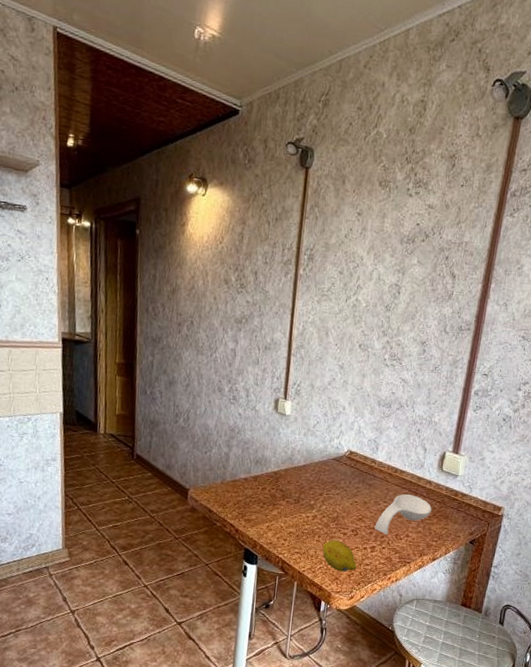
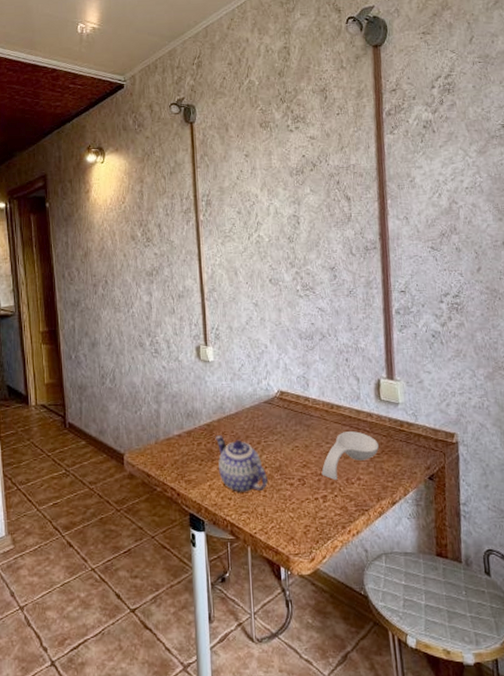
teapot: none [278,483,324,537] -> present [215,435,268,492]
fruit: present [322,540,357,572] -> none [270,493,311,530]

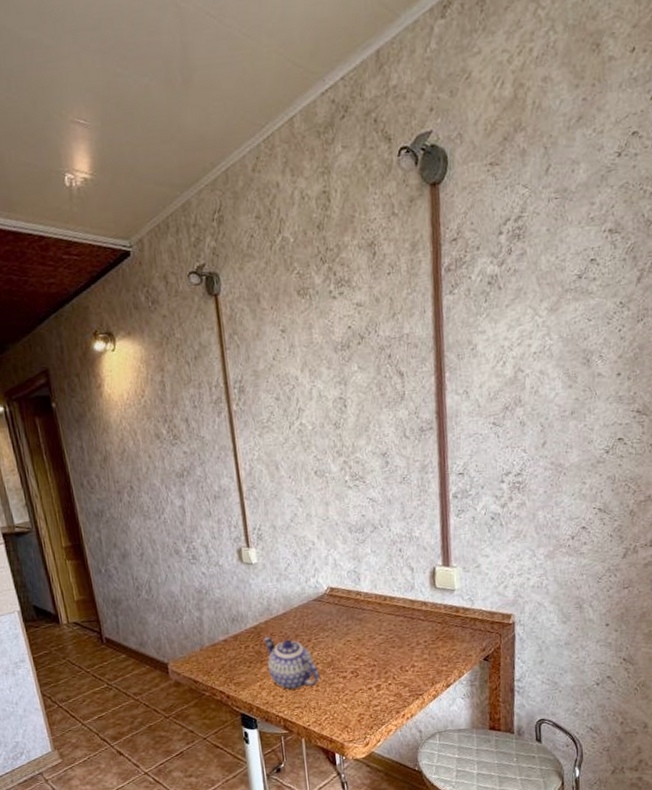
spoon rest: present [321,431,379,481] -> none [374,621,434,670]

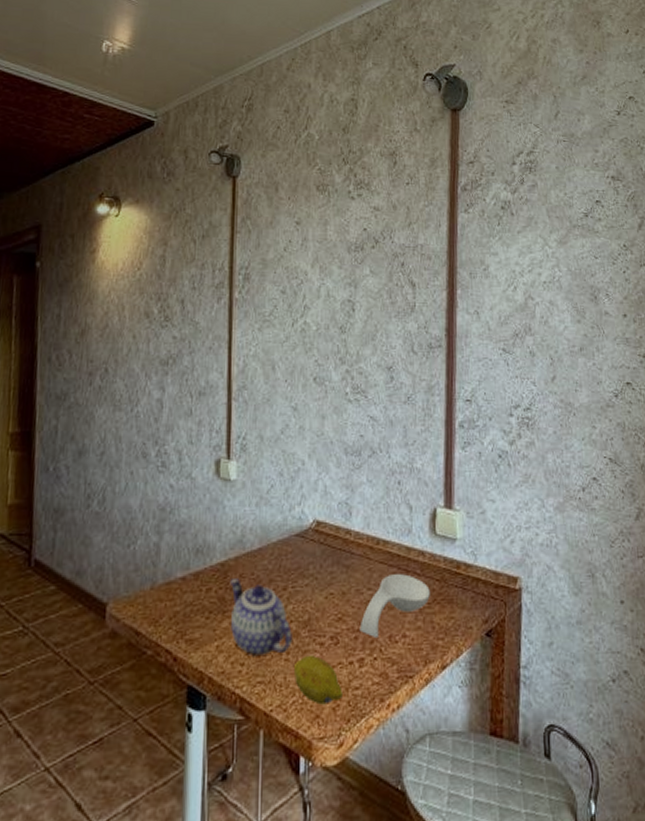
fruit: none [323,686,365,719] -> present [293,656,343,705]
spoon rest: none [374,621,434,670] -> present [359,574,430,639]

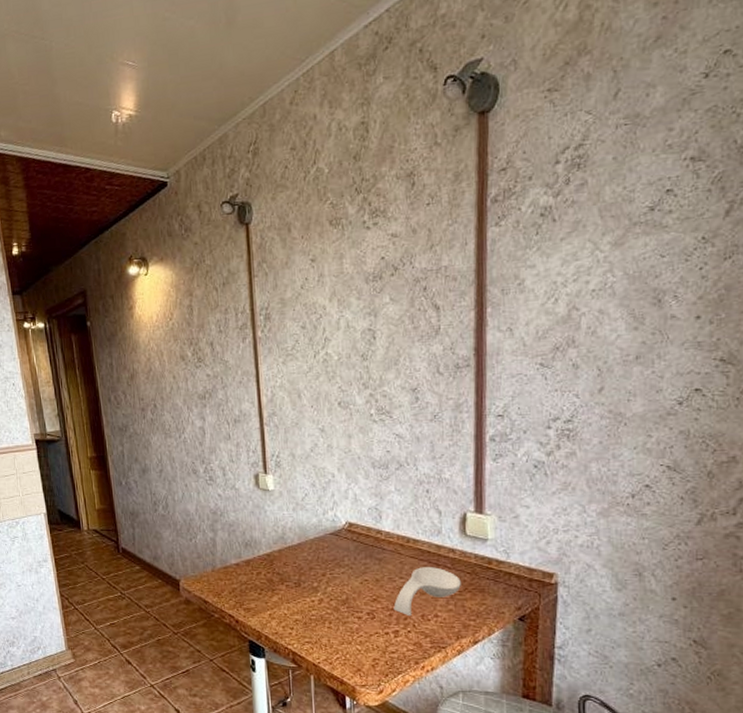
teapot: present [229,578,292,656] -> none [275,566,333,623]
fruit: present [293,656,343,705] -> none [335,626,380,662]

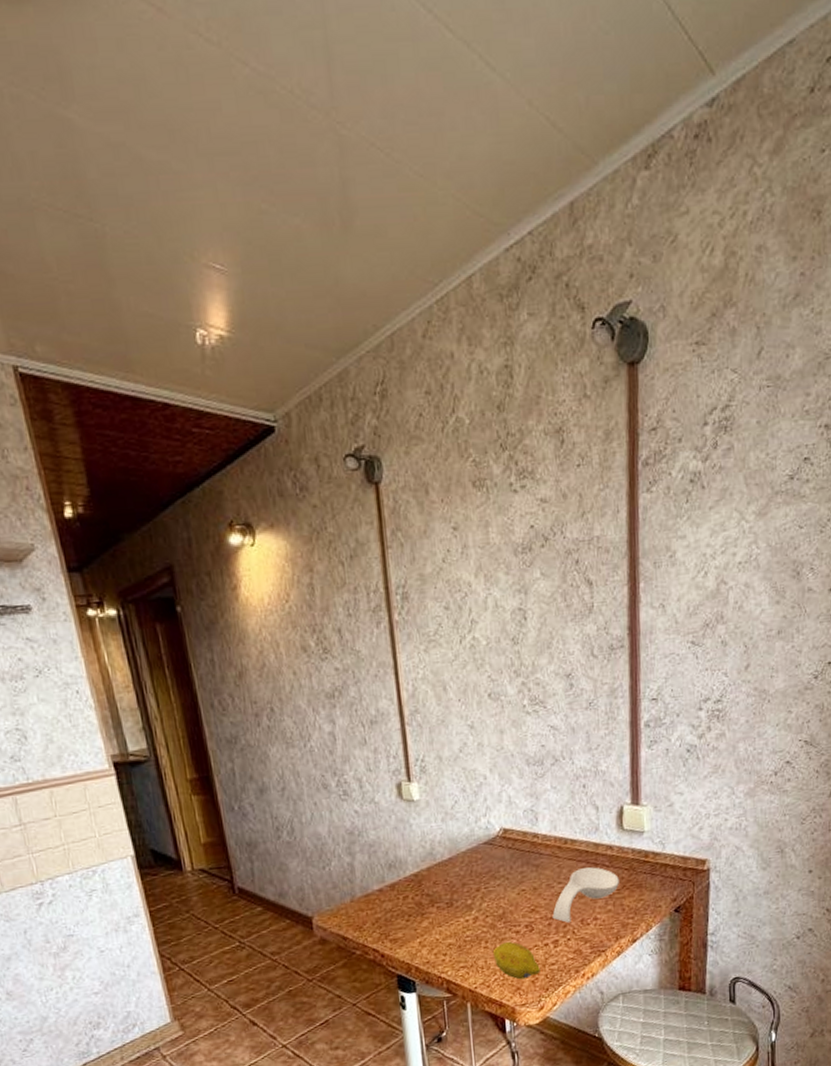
fruit: none [335,626,380,662] -> present [492,942,540,980]

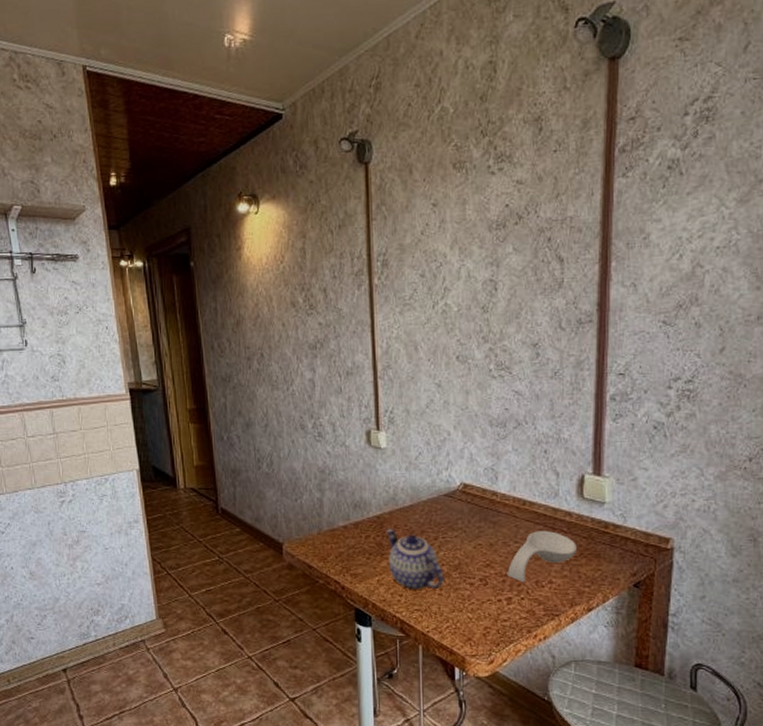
teapot: none [424,885,489,947] -> present [385,529,444,590]
fruit: present [492,942,540,980] -> none [446,593,492,631]

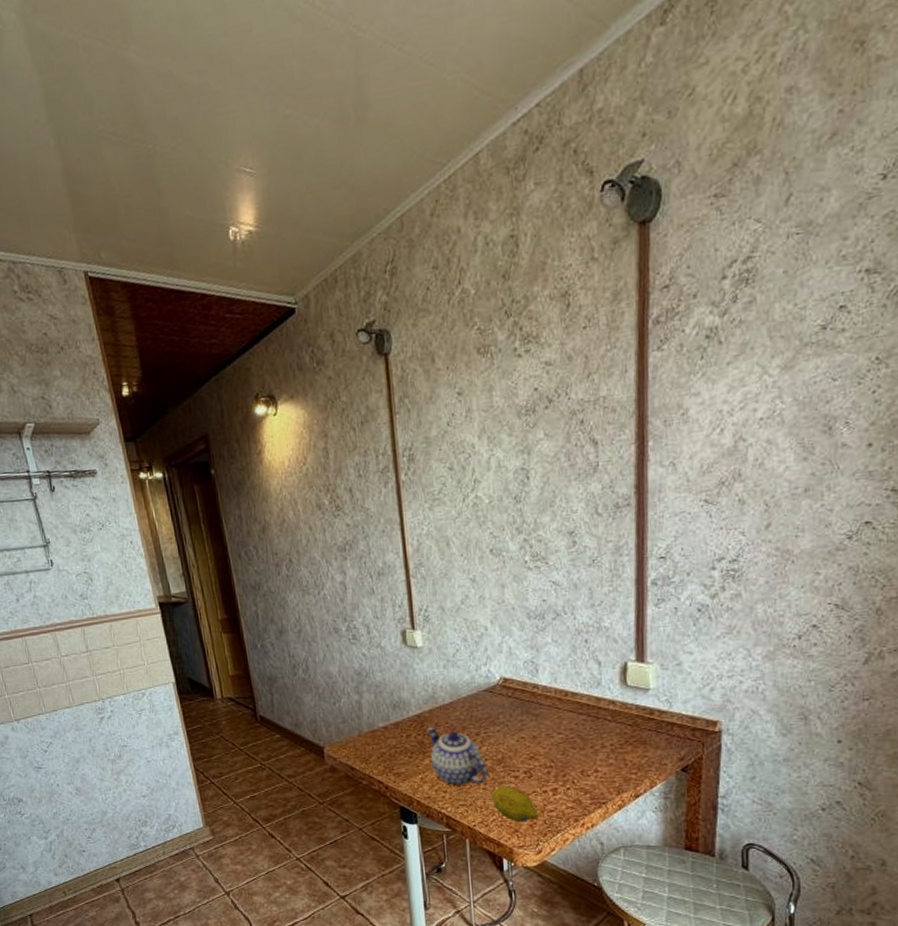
fruit: none [446,593,492,631] -> present [491,786,539,823]
spoon rest: present [507,531,577,583] -> none [551,720,622,773]

